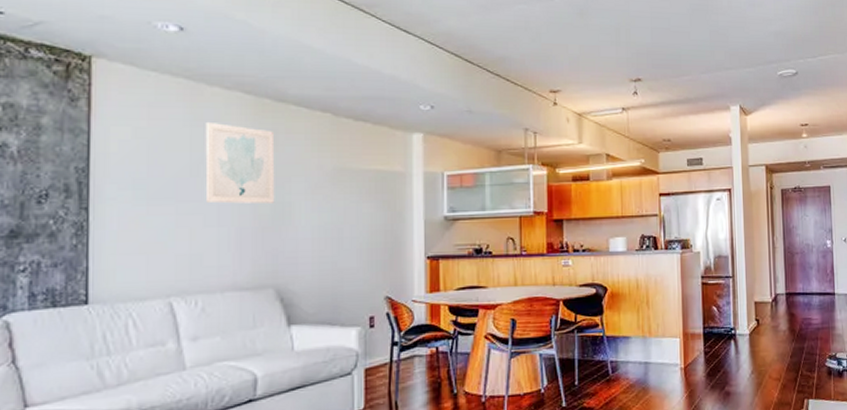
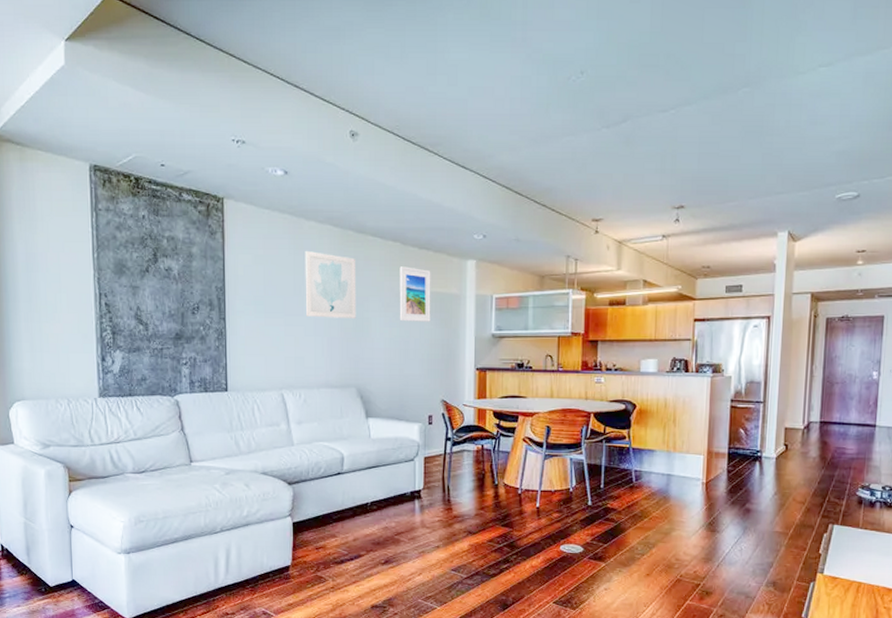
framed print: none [330,141,370,205] -> present [399,266,431,322]

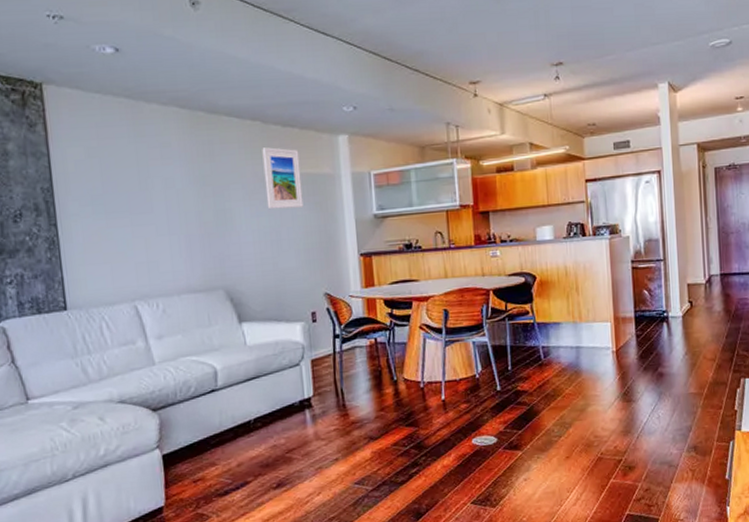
wall art: present [305,251,356,318] -> none [148,138,217,214]

